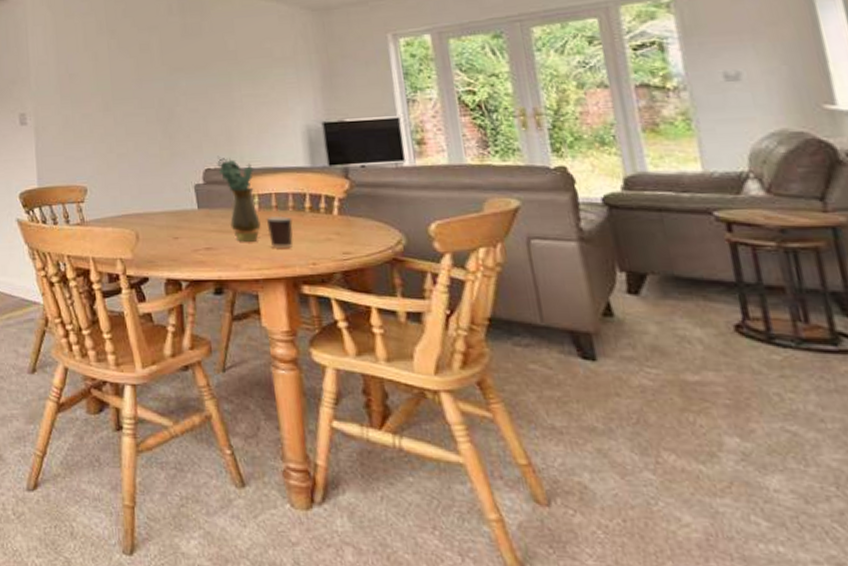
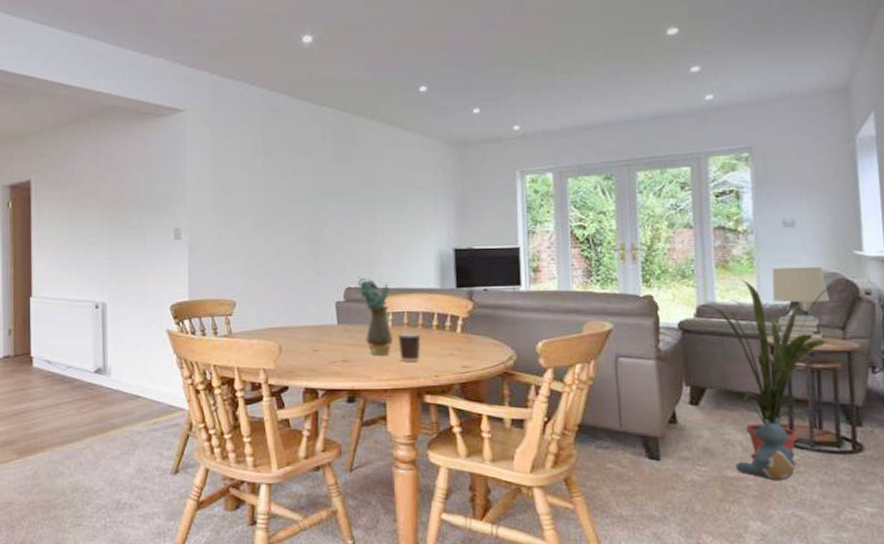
house plant: none [629,145,803,369] -> present [701,280,831,466]
stuffed animal: none [696,309,778,387] -> present [735,418,795,481]
table lamp: none [716,126,800,203] -> present [772,267,831,331]
books: none [730,183,795,218] -> present [777,314,823,343]

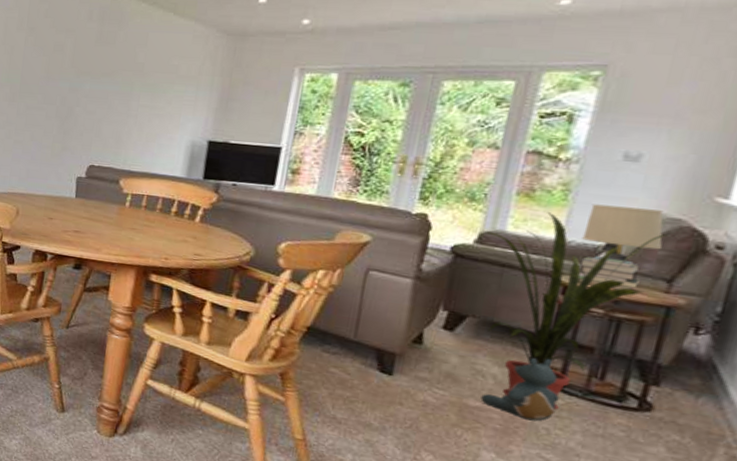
vase: present [357,275,393,355] -> none [100,155,133,232]
mug: present [397,332,421,361] -> none [132,213,157,242]

